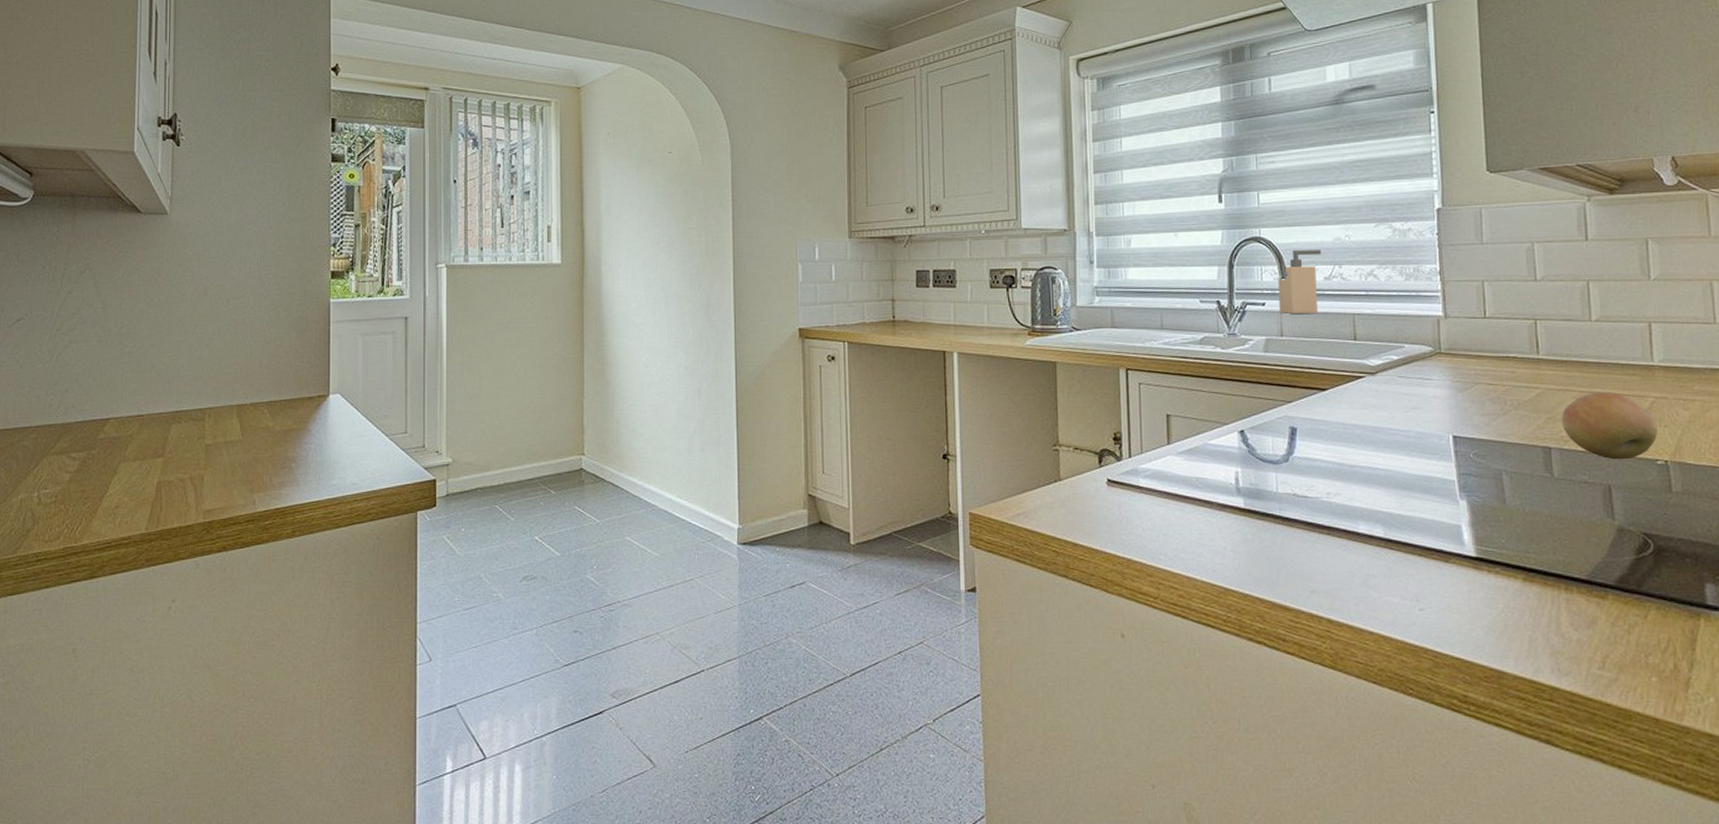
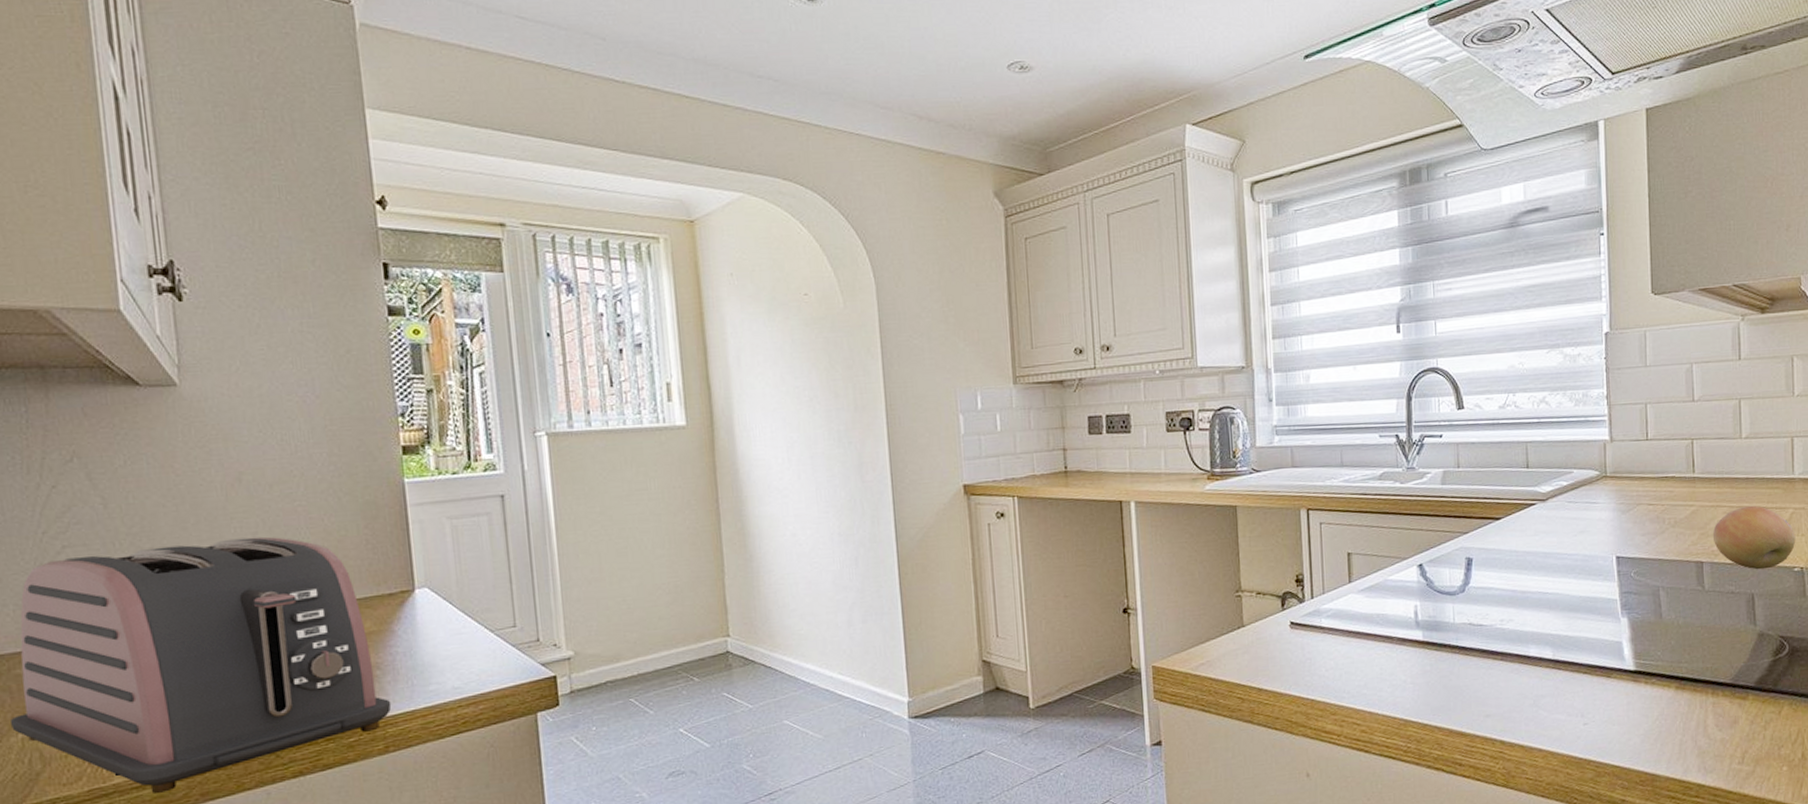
toaster: none [15,342,301,557] -> present [11,536,392,795]
soap dispenser: present [1278,250,1322,315] -> none [1455,378,1497,445]

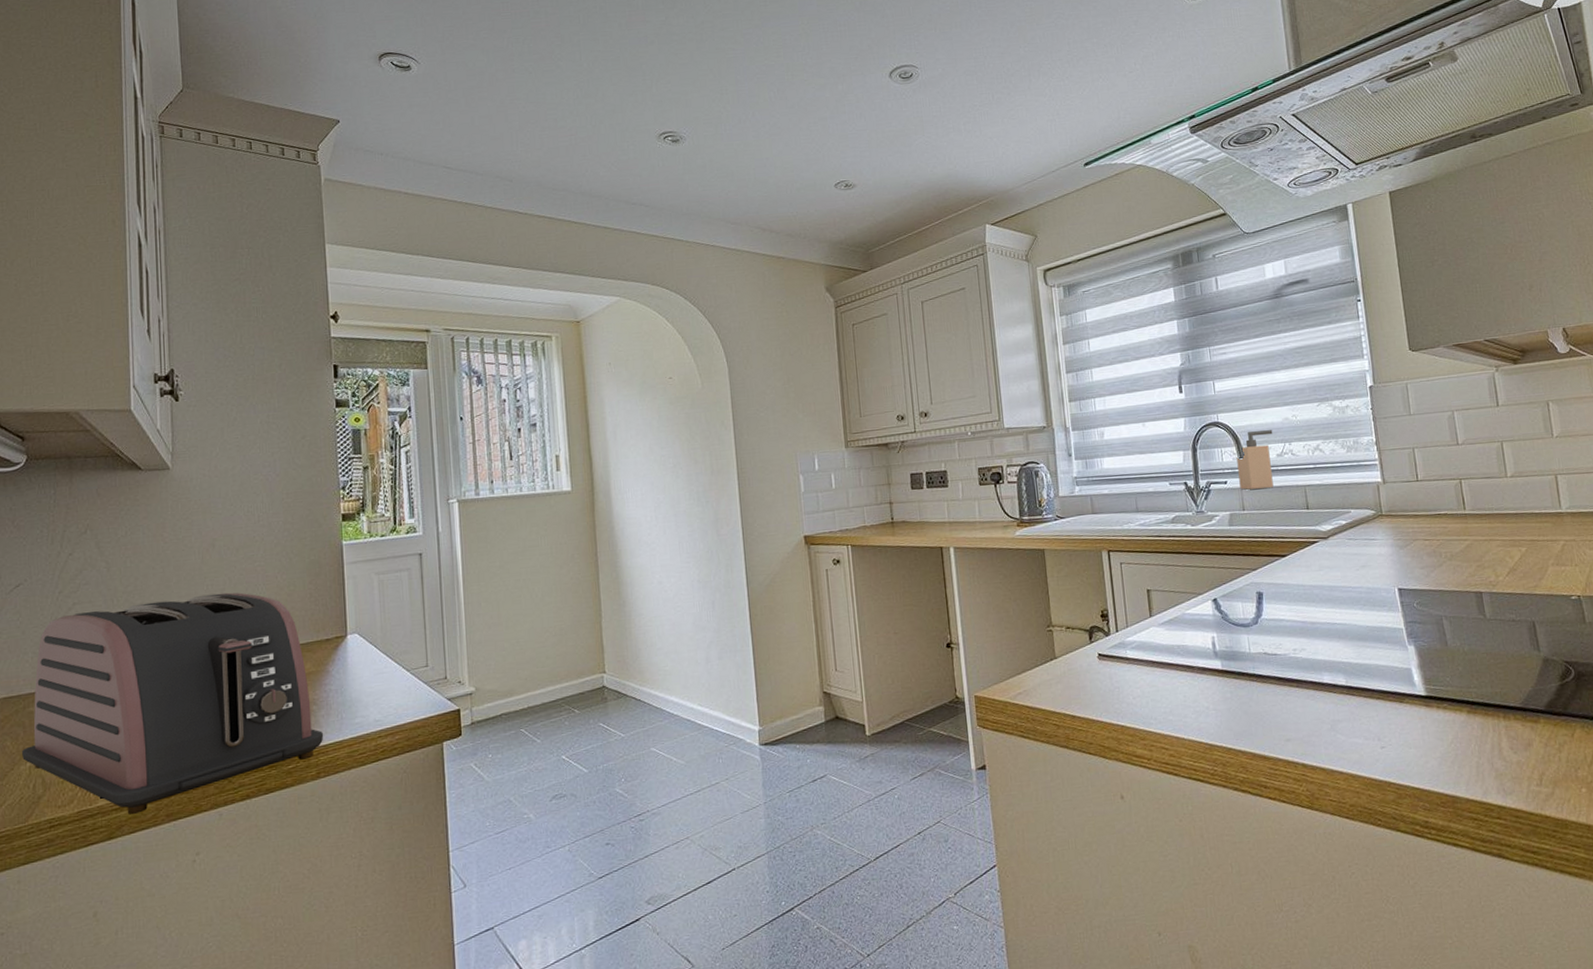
soap dispenser: none [1455,378,1497,445] -> present [1236,430,1274,490]
fruit: present [1712,506,1796,570] -> none [1488,539,1570,599]

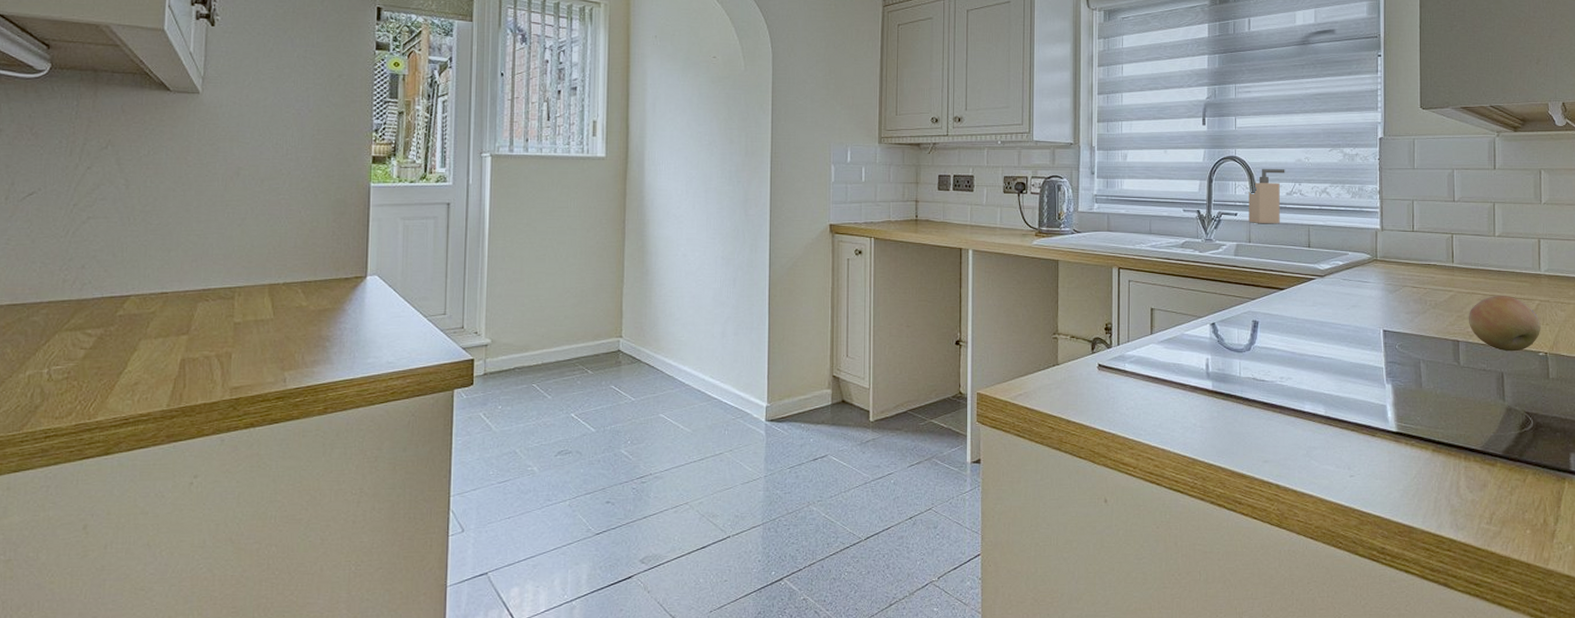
toaster: present [22,592,324,816] -> none [22,222,335,433]
fruit: none [1488,539,1570,599] -> present [1468,296,1541,352]

